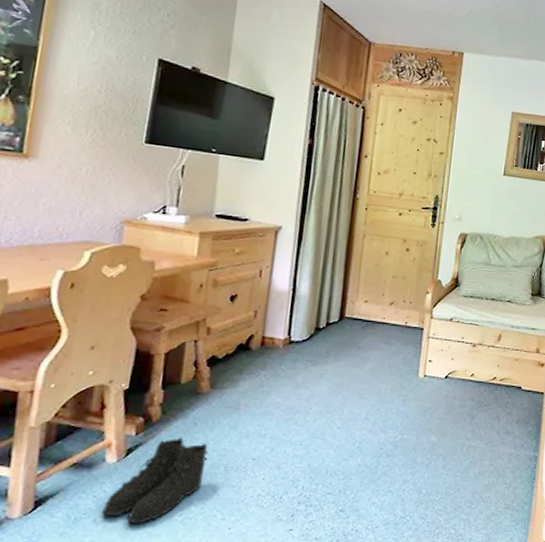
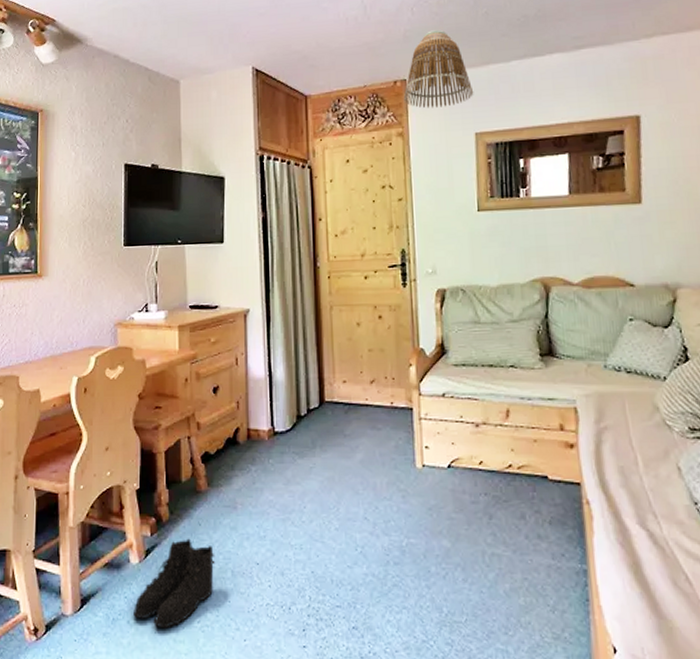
lamp shade: none [458,17,517,86] -> present [403,29,474,109]

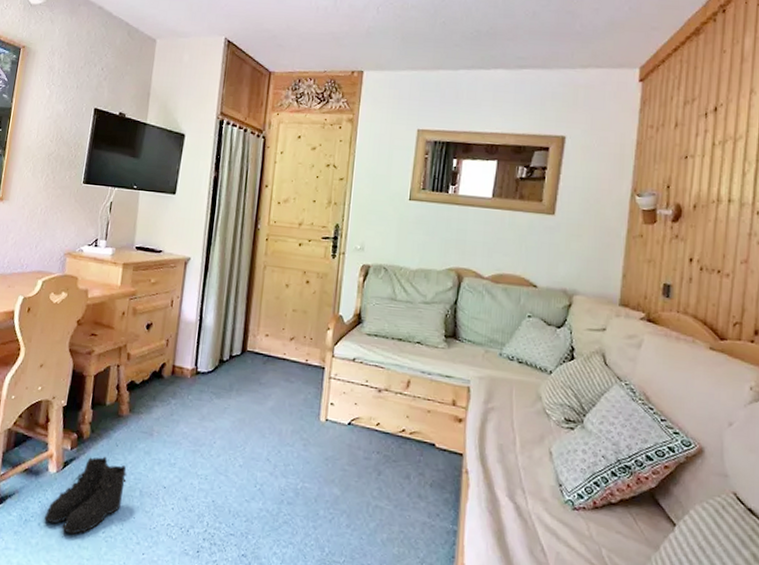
lamp shade: present [403,29,474,109] -> none [357,30,422,102]

